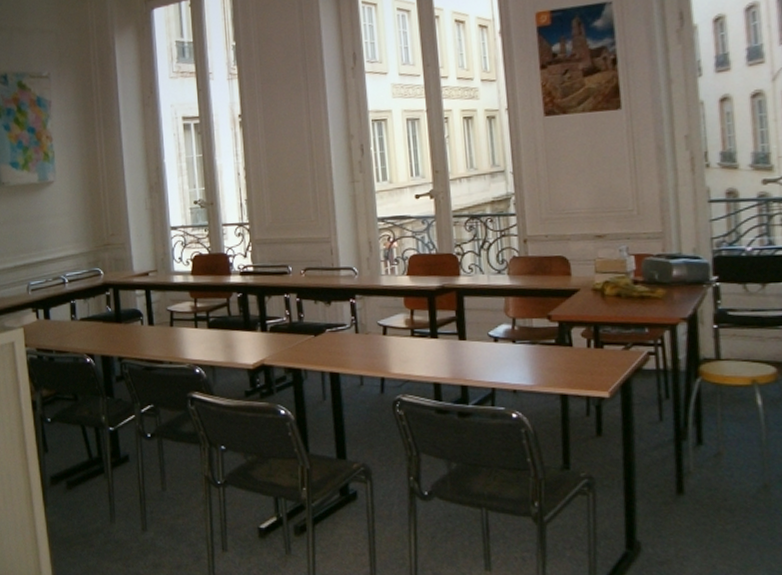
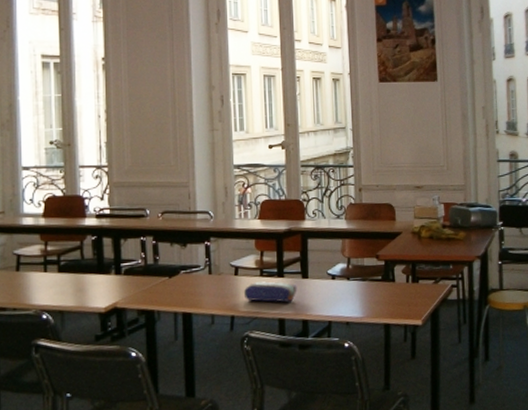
pencil case: none [393,342,454,366] -> present [243,281,297,303]

